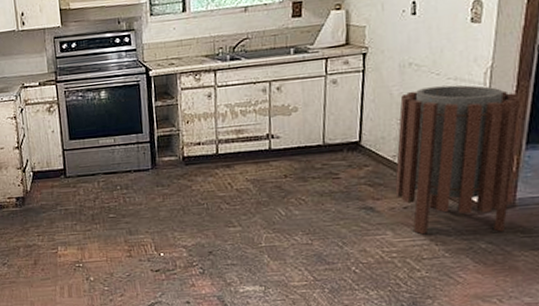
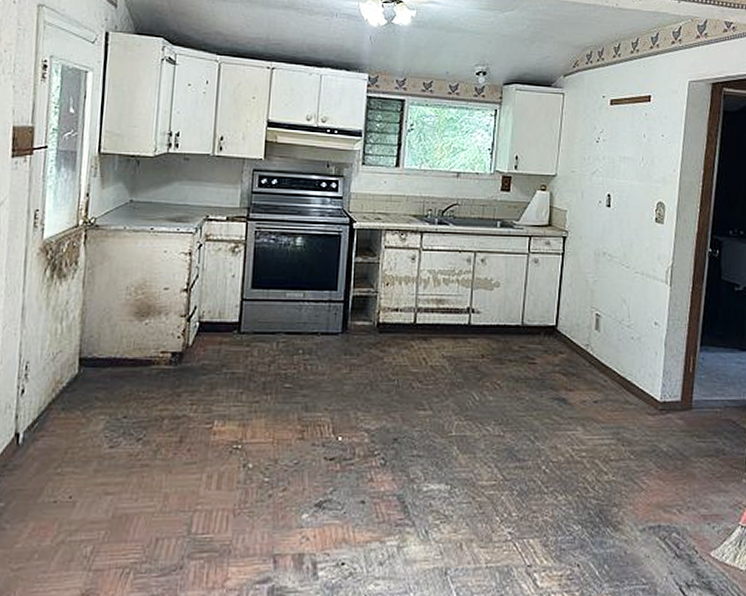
trash can: present [395,85,520,235] -> none [587,279,695,435]

